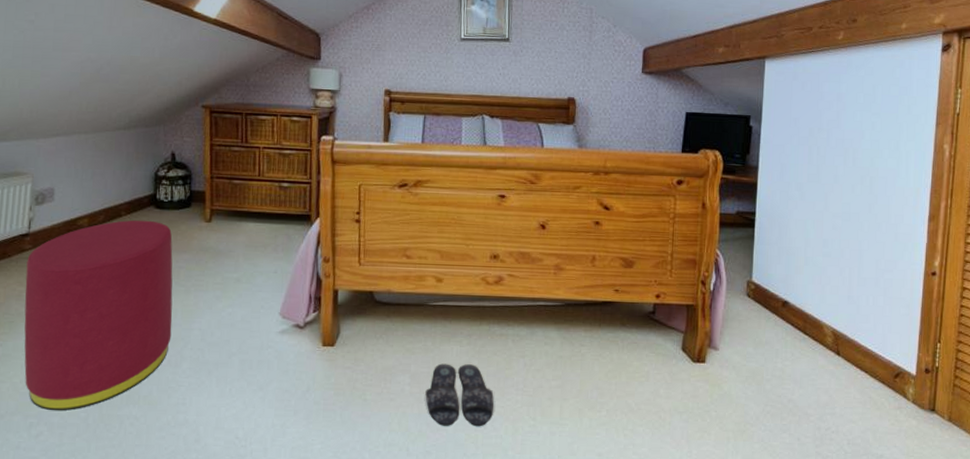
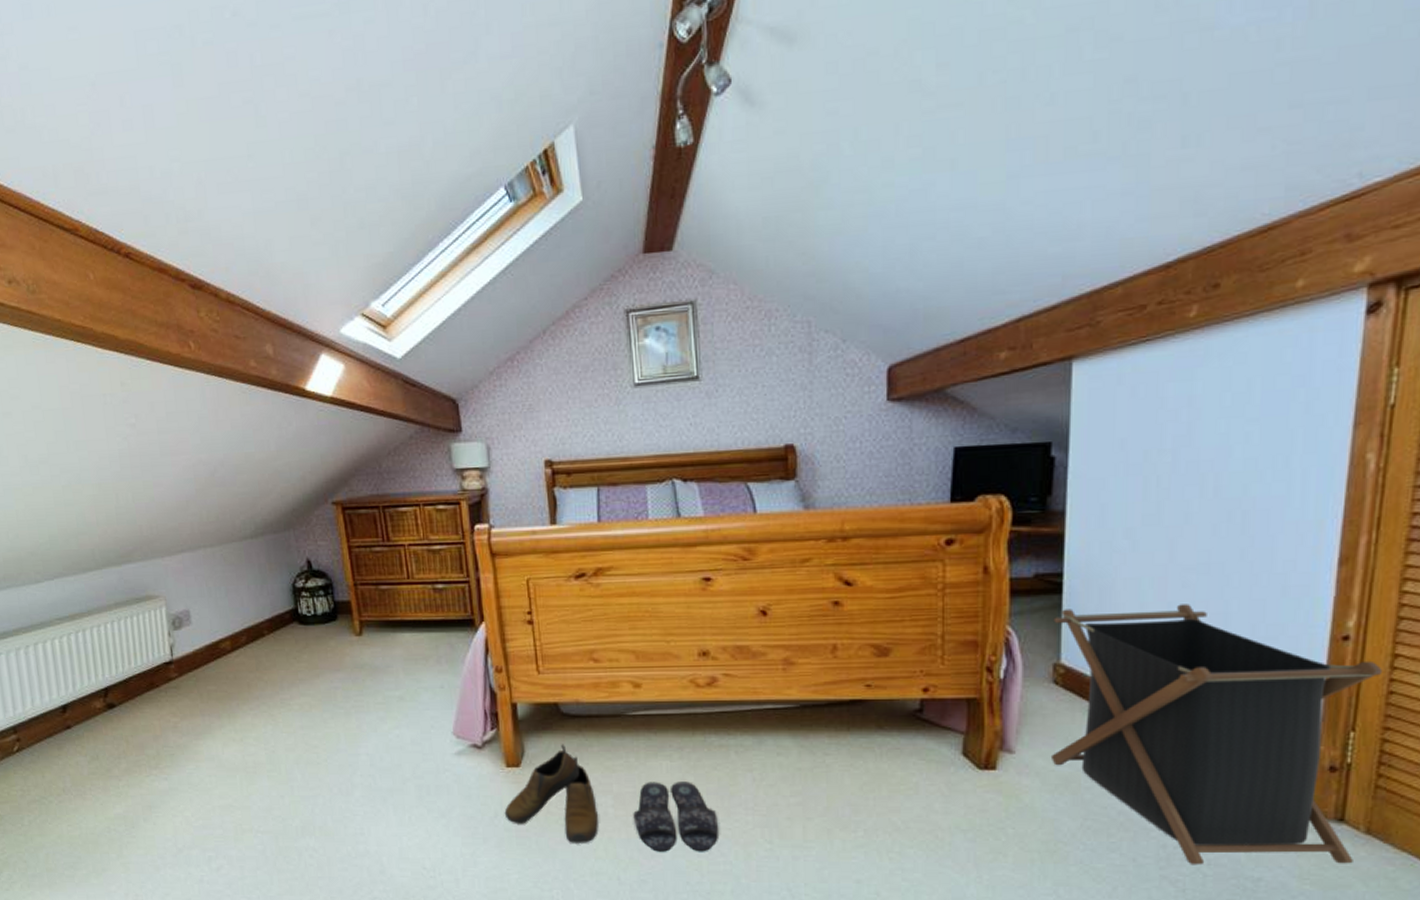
stool: present [24,220,173,410] -> none [175,638,338,843]
shoe: none [315,327,396,417] -> present [504,744,598,843]
laundry basket: none [743,239,956,445] -> present [1050,604,1383,864]

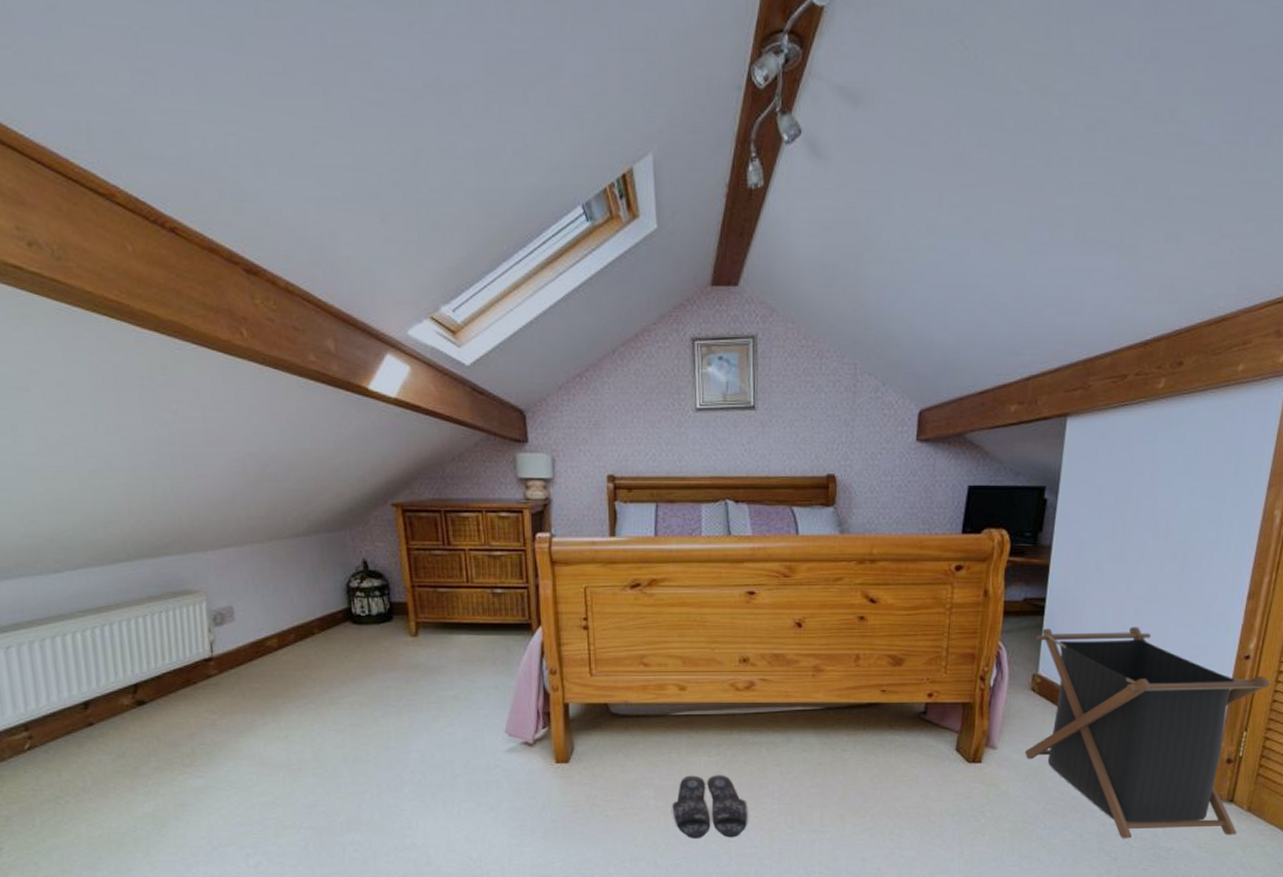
shoe: present [504,744,598,843] -> none [552,741,640,832]

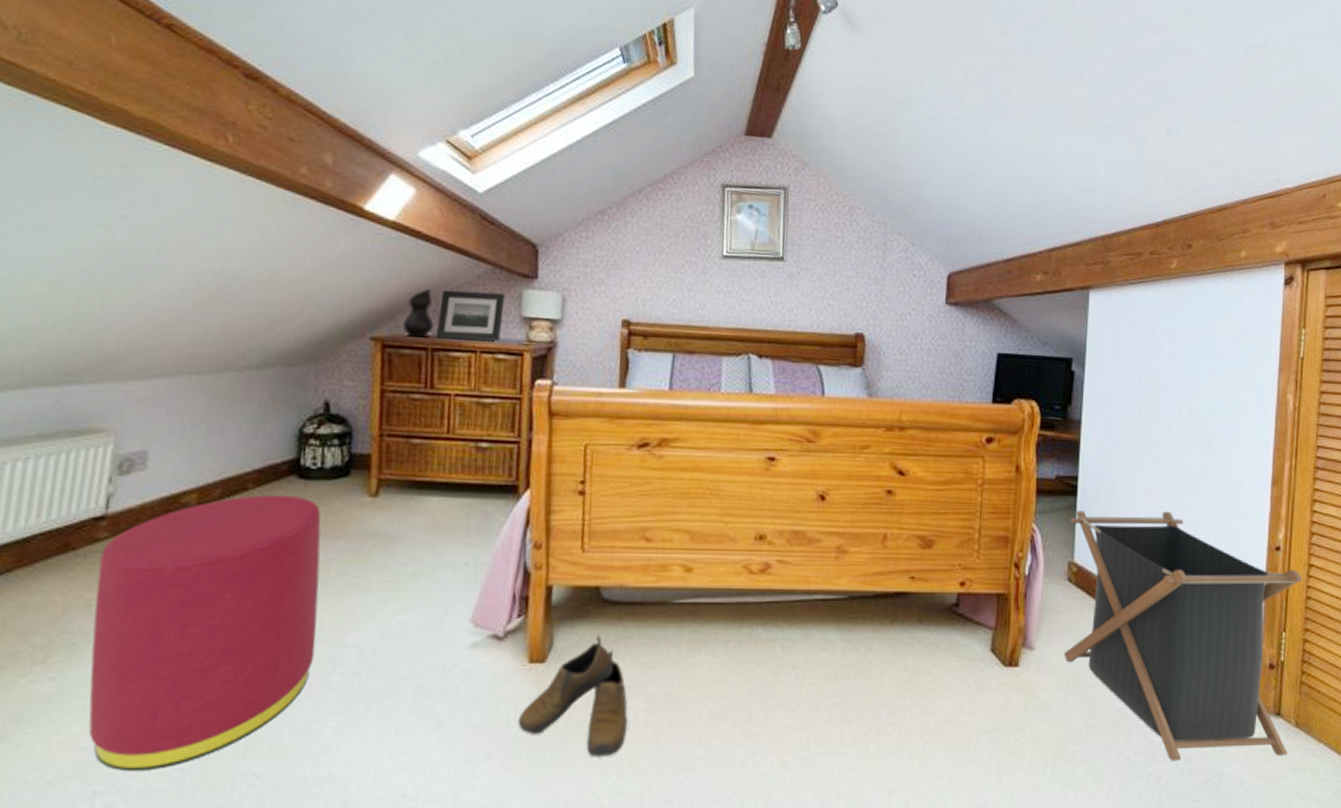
stool: none [215,637,388,840] -> present [88,494,321,770]
vase: none [416,456,444,502] -> present [402,287,435,338]
picture frame: none [445,458,502,502] -> present [435,289,505,341]
shoe: none [552,741,640,832] -> present [517,635,627,757]
slippers: present [672,775,747,838] -> none [666,680,756,764]

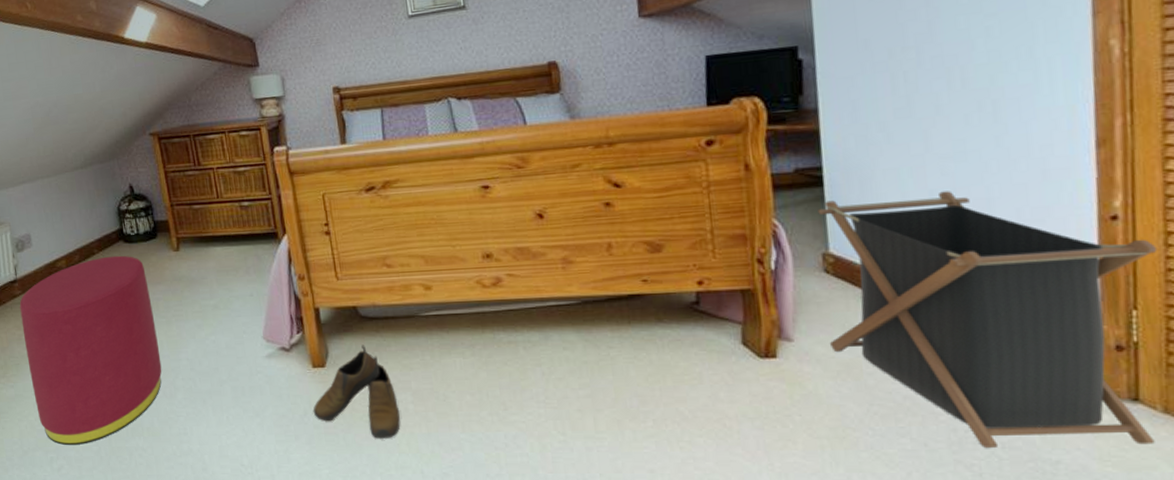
vase: present [402,287,435,338] -> none [168,87,191,129]
picture frame: present [435,289,505,341] -> none [191,83,240,127]

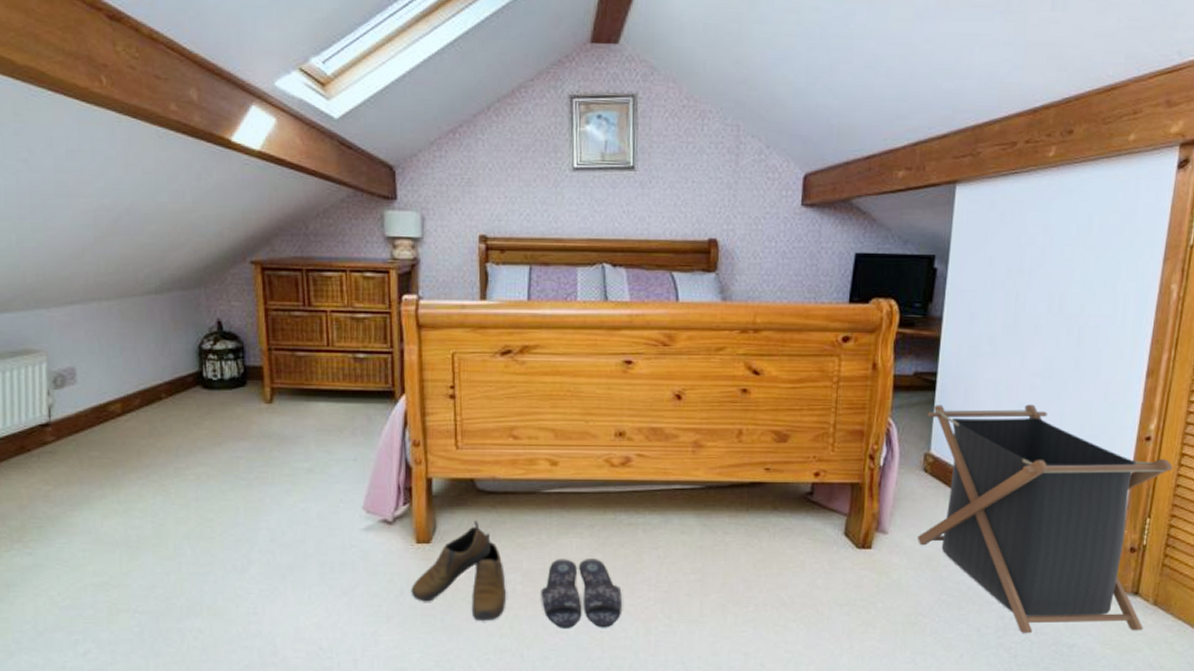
stool: present [19,255,162,445] -> none [51,403,235,625]
slippers: none [432,377,513,445] -> present [541,559,622,628]

